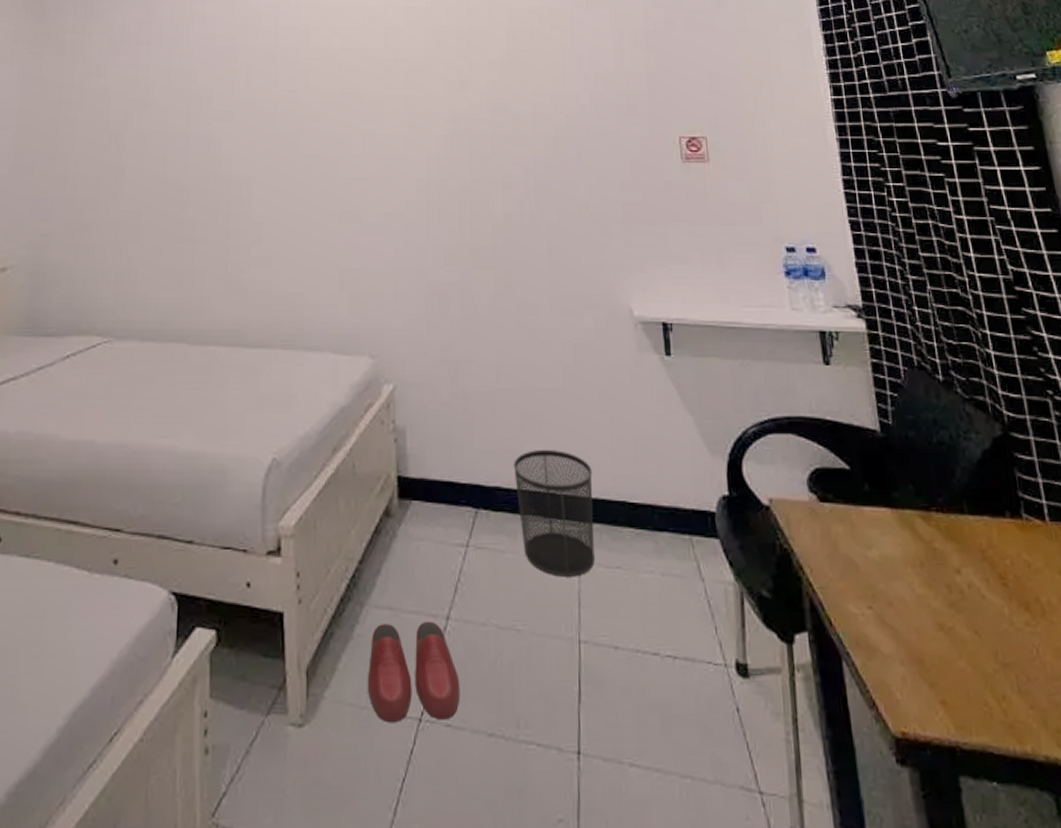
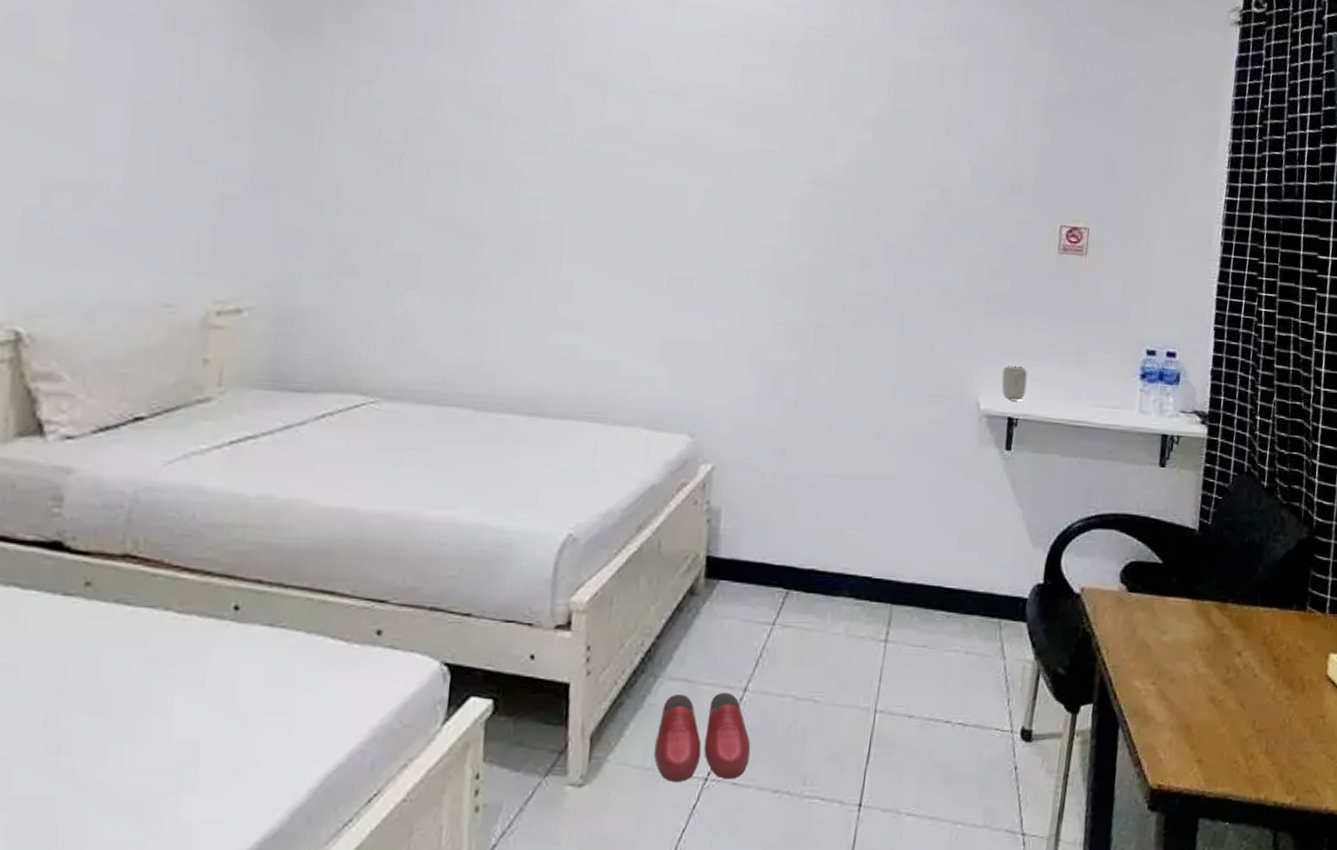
waste bin: present [513,450,595,577] -> none [831,536,913,654]
cup: none [648,273,675,306] -> present [1001,367,1028,401]

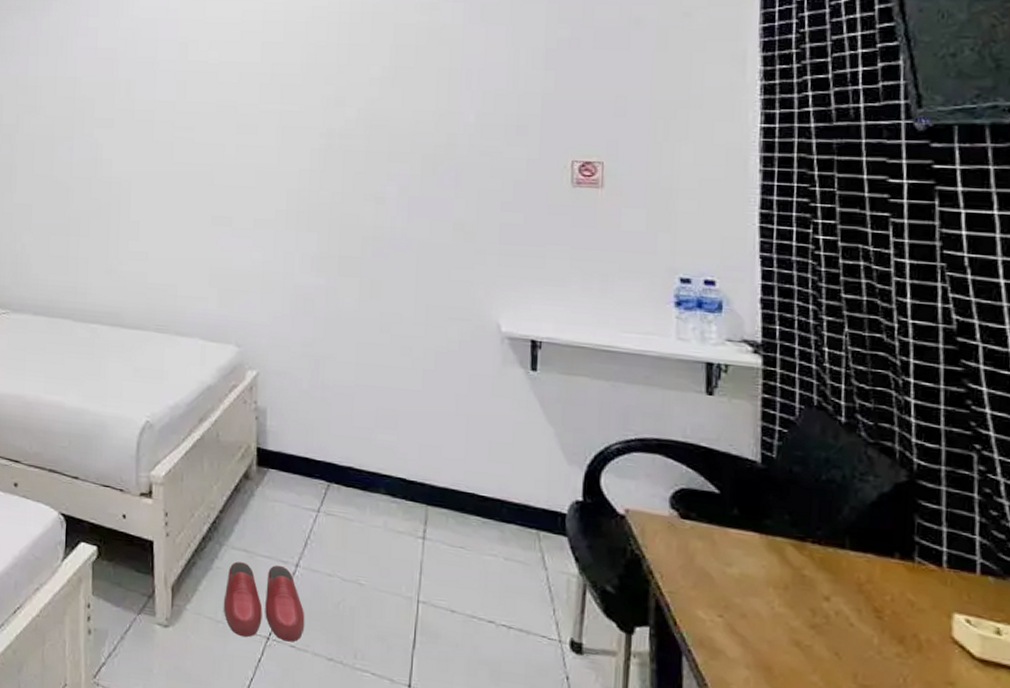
cup: present [1001,367,1028,401] -> none [521,293,548,325]

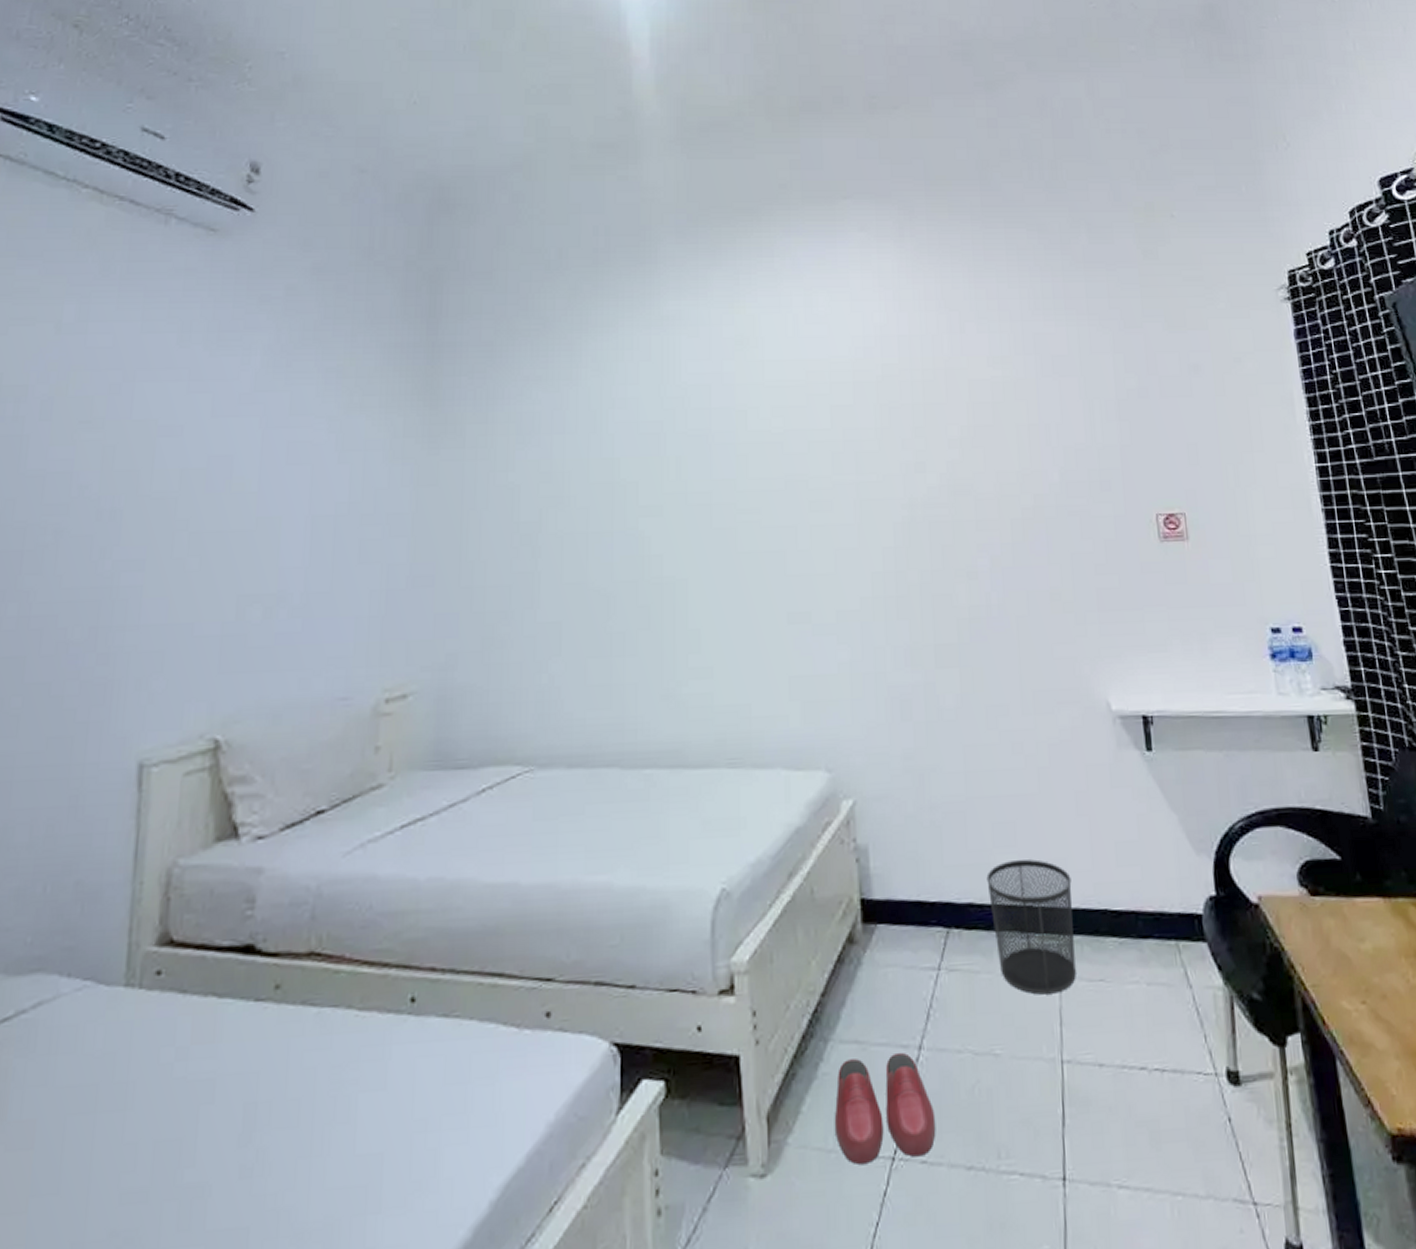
waste bin: none [367,440,444,550] -> present [986,859,1076,995]

